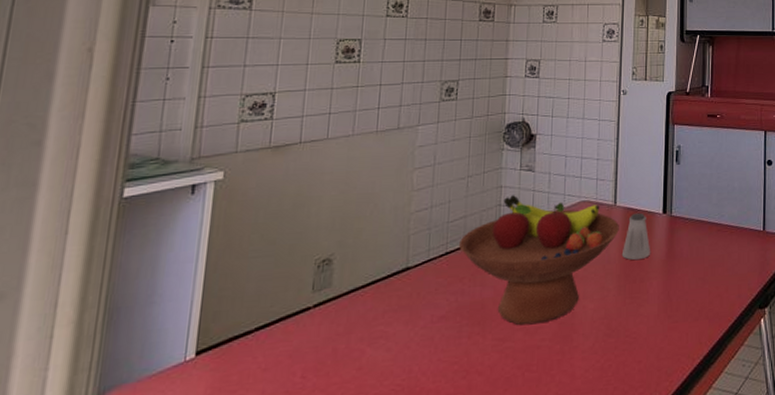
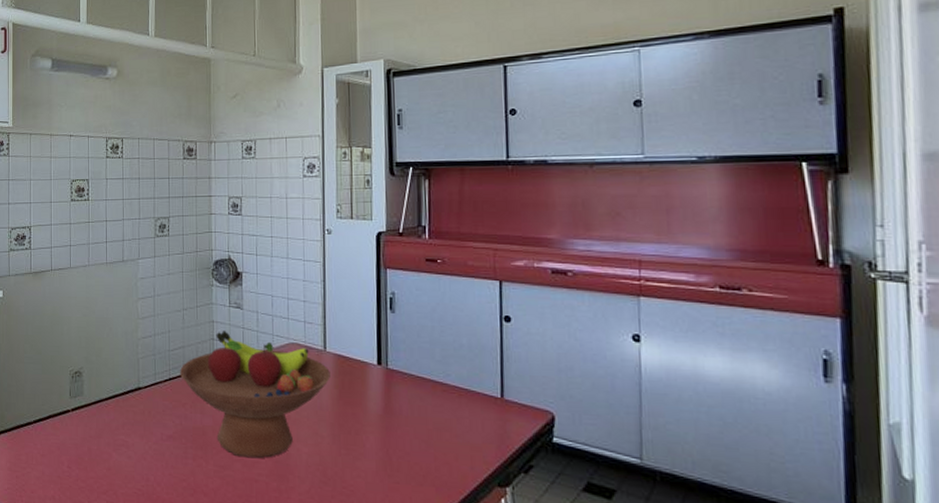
saltshaker: present [621,212,651,261] -> none [334,361,366,411]

